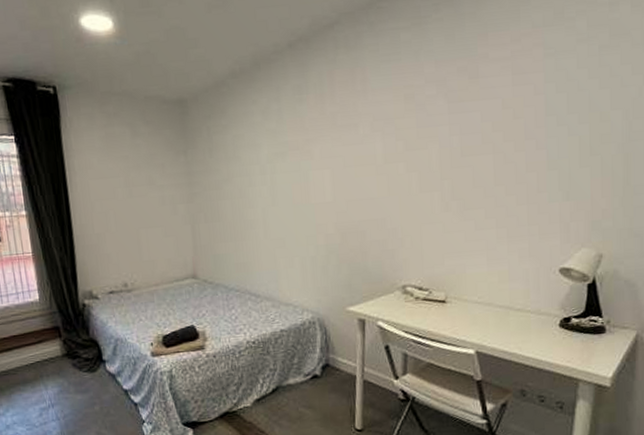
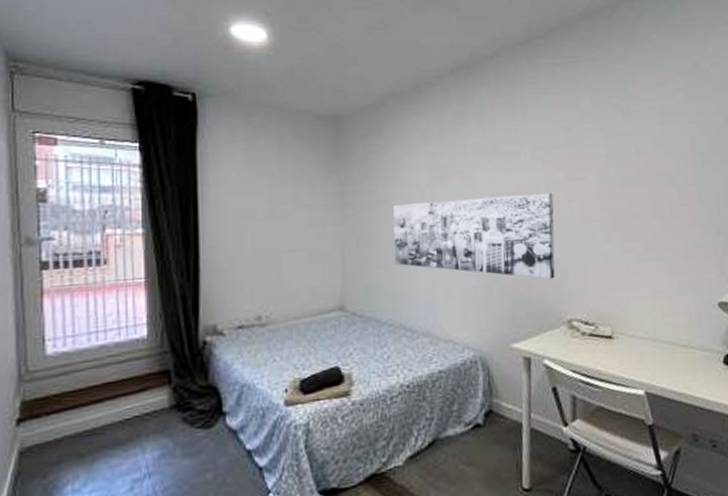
wall art: none [236,164,392,248] -> present [392,192,555,279]

